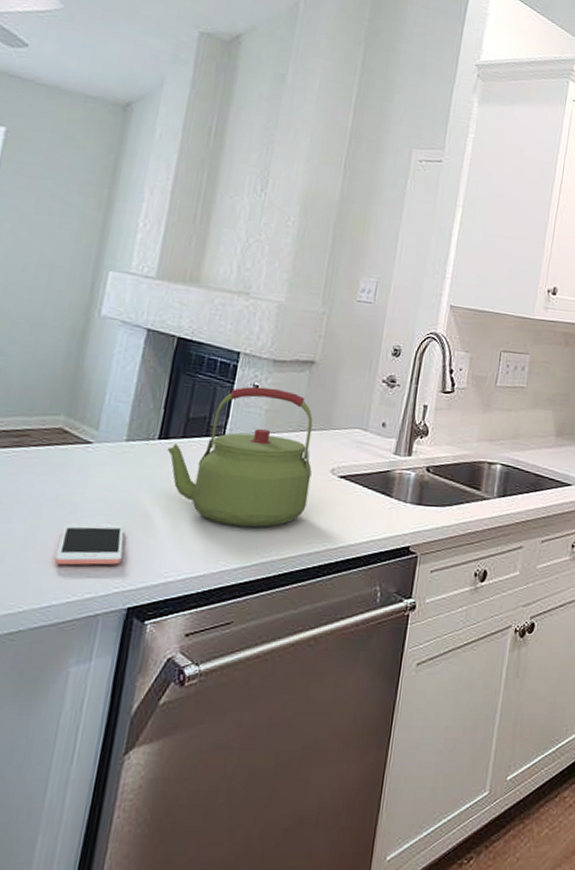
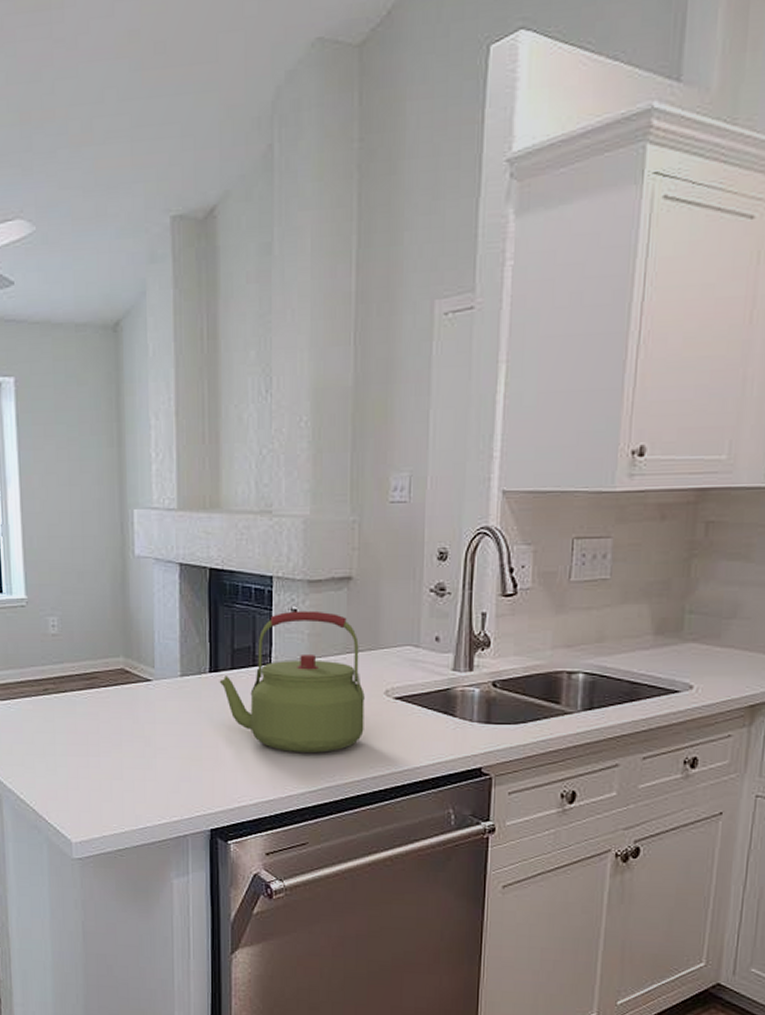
cell phone: present [54,524,125,566] -> none [141,755,197,793]

